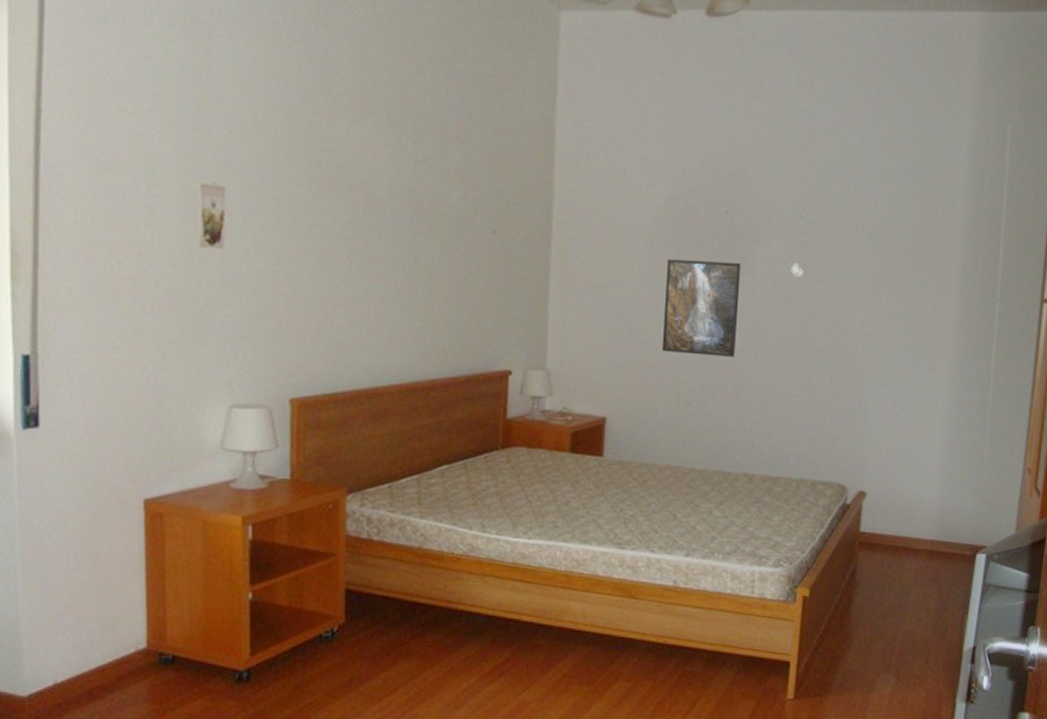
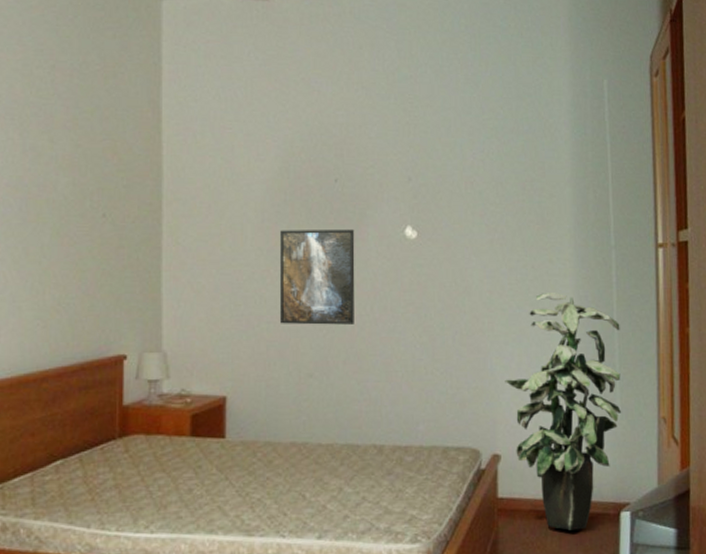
indoor plant: none [877,339,996,567] -> present [505,293,622,531]

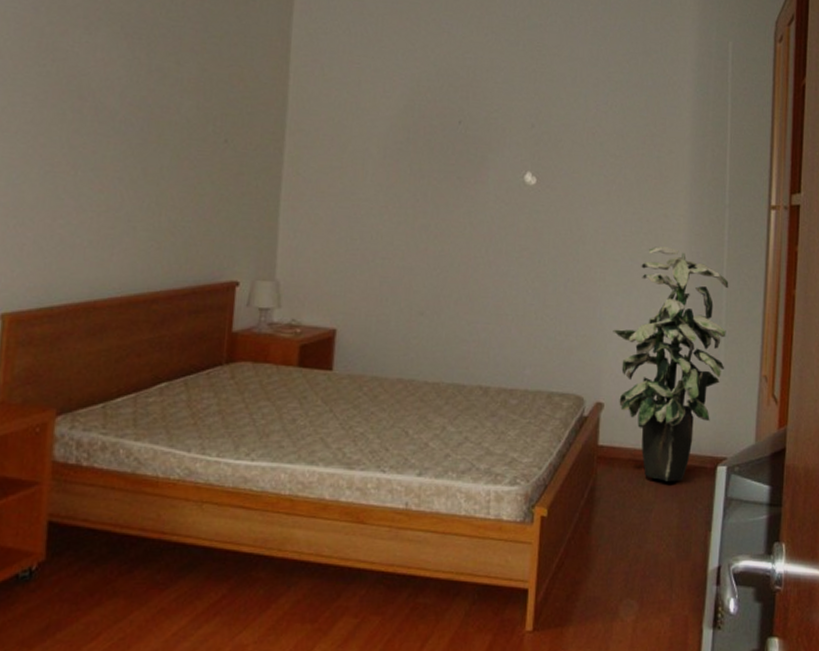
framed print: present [279,229,355,325] -> none [394,167,475,266]

